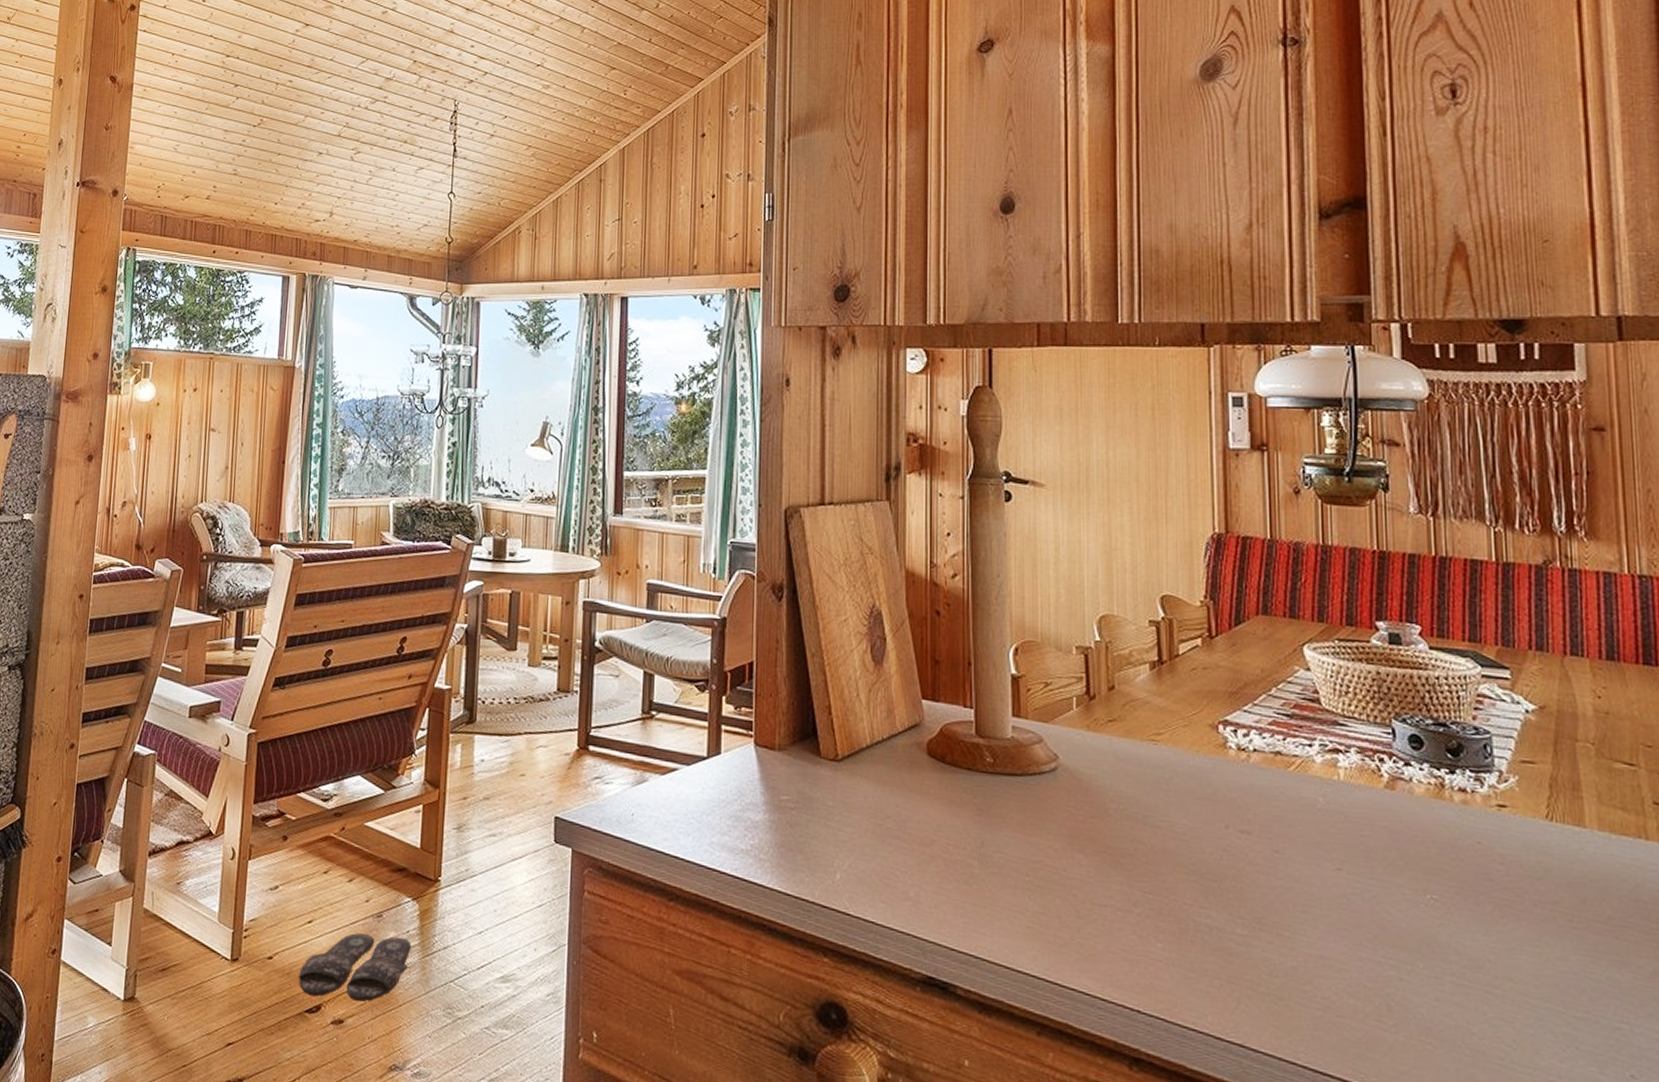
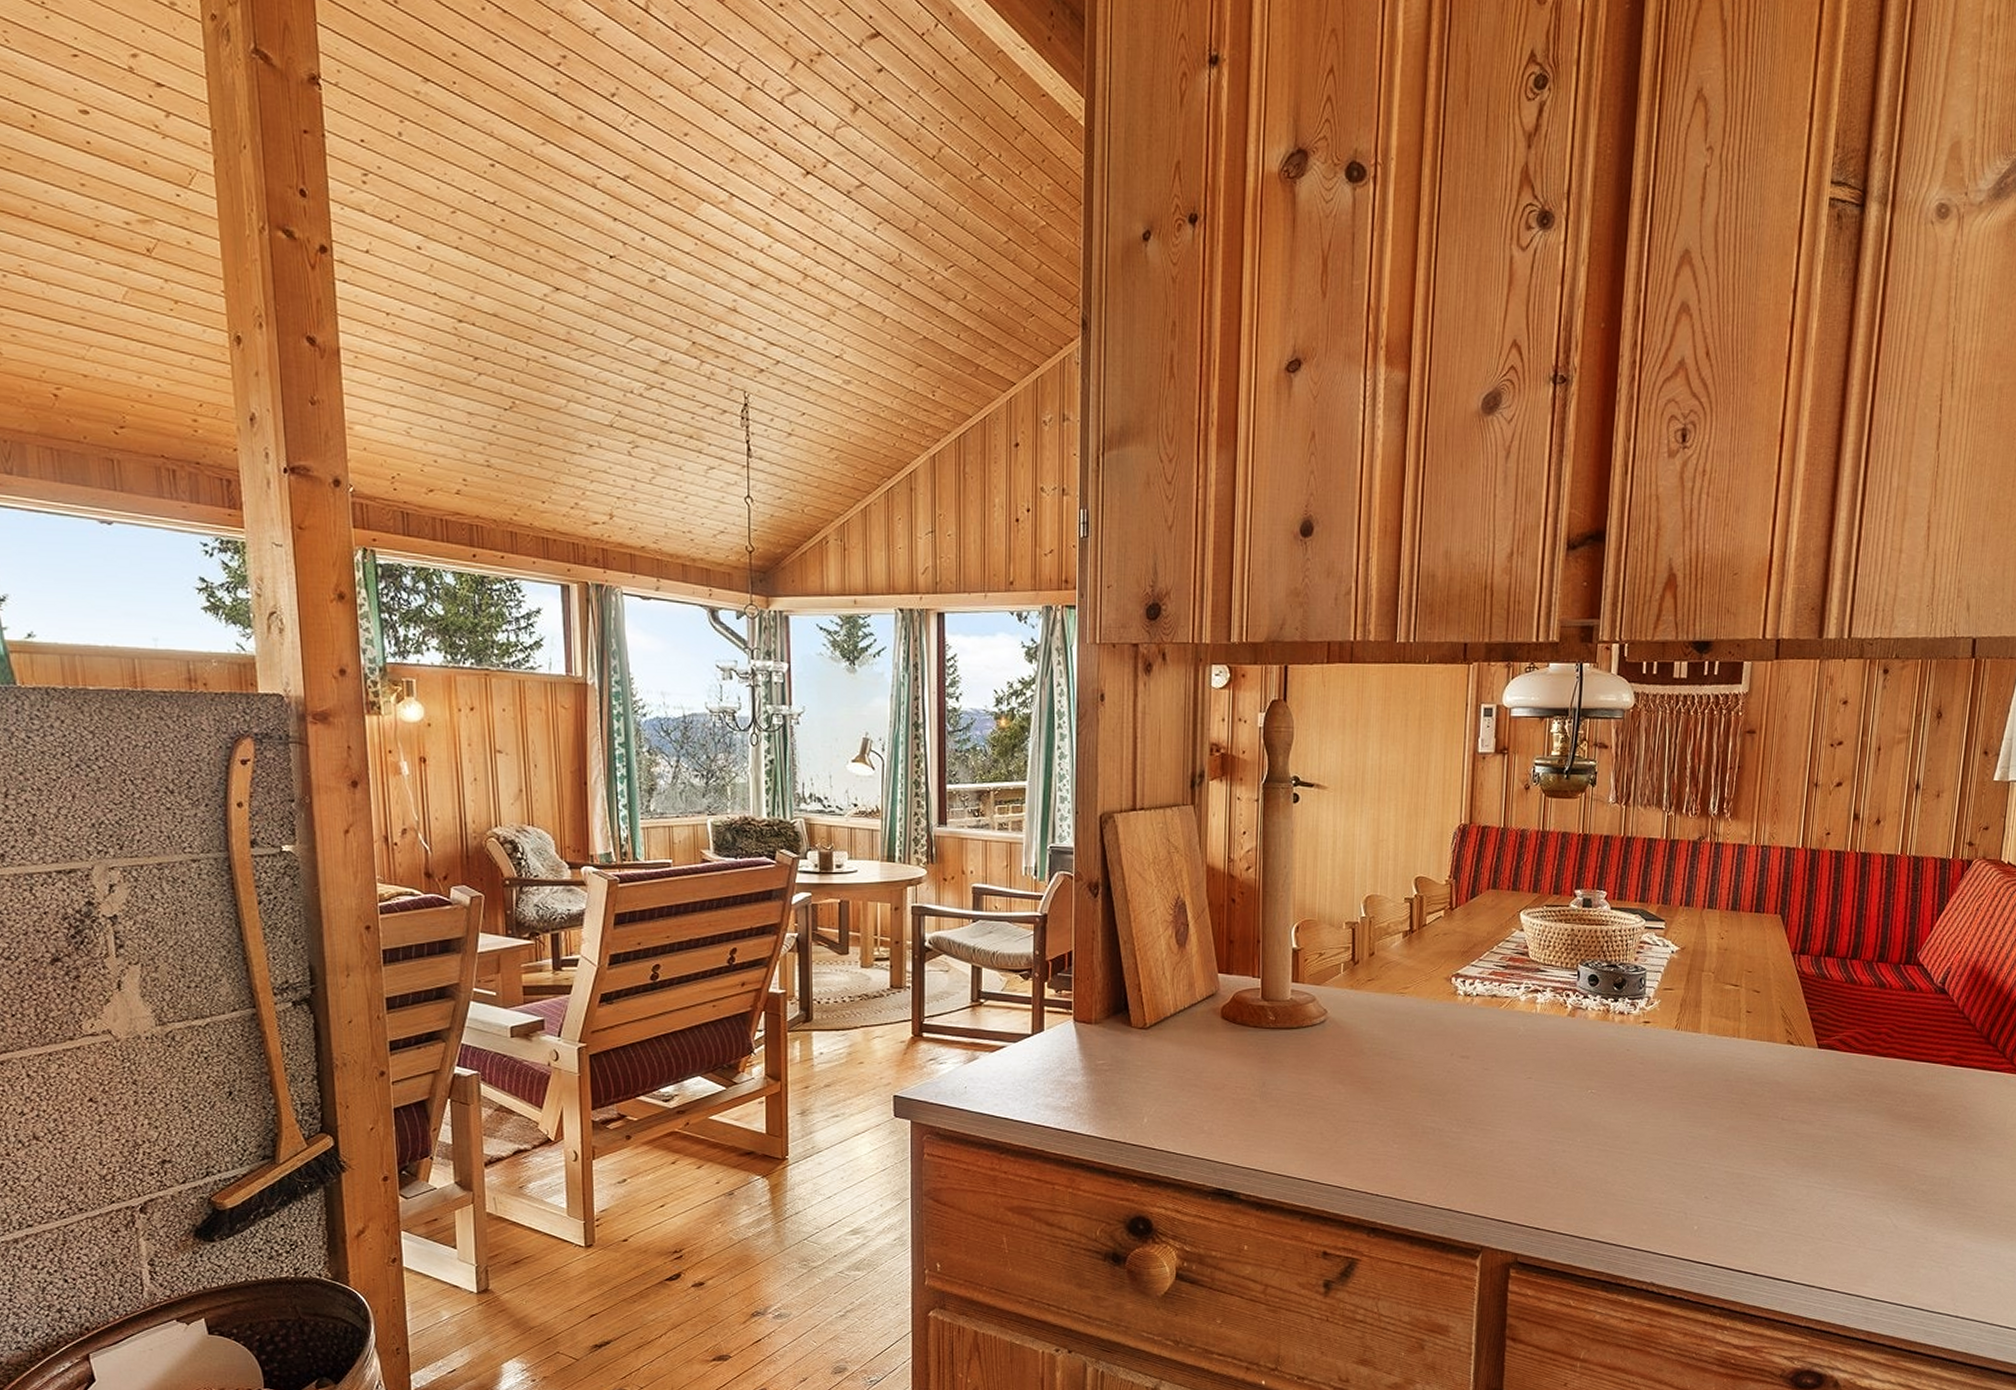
slippers: present [299,933,411,1002] -> none [656,1209,763,1266]

